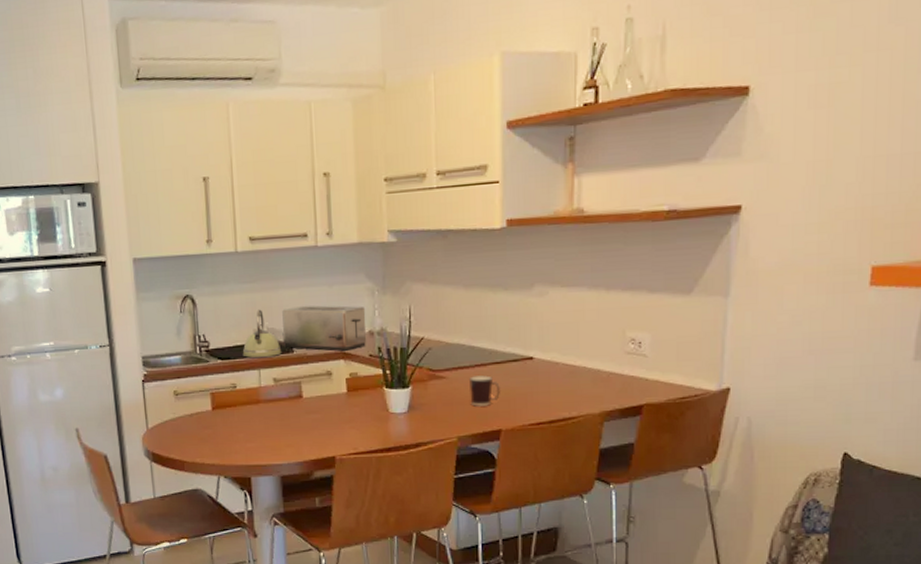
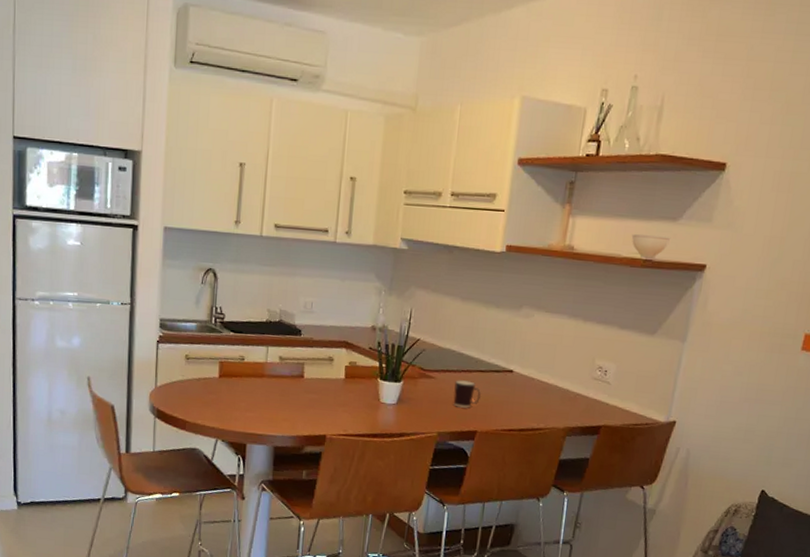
kettle: present [242,309,282,359] -> none [254,291,291,337]
toaster: present [282,305,367,351] -> none [293,294,372,341]
bowl: none [648,181,694,209] -> present [631,233,670,259]

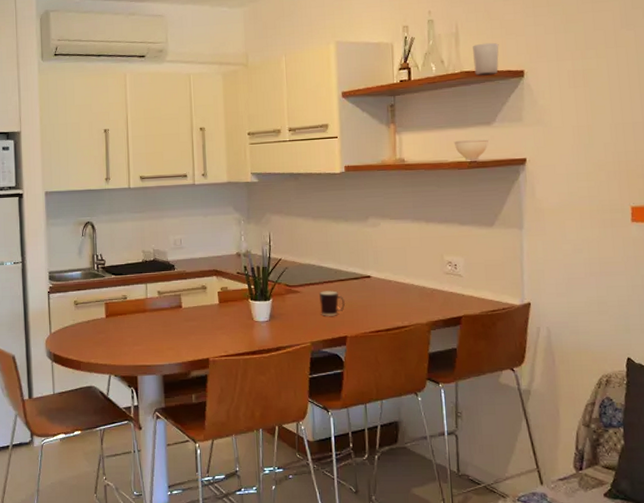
candle holder: none [671,123,706,164] -> present [473,42,499,77]

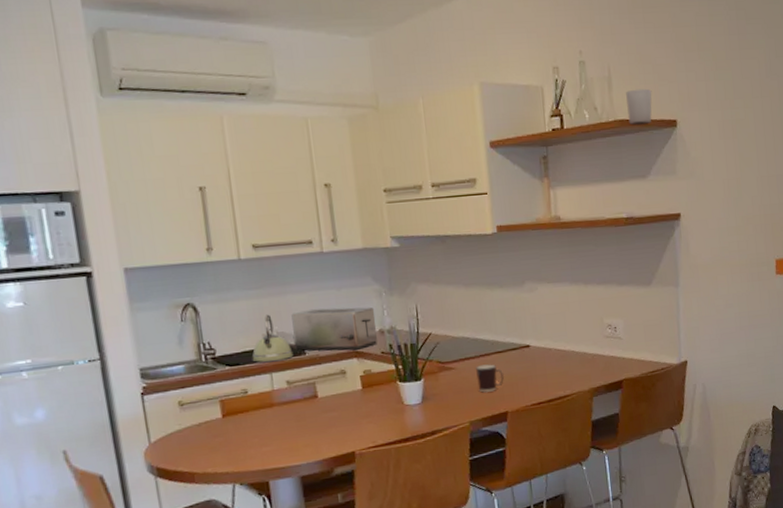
kettle: none [132,234,165,275] -> present [252,314,294,363]
toaster: none [166,231,235,269] -> present [291,307,378,351]
bowl: present [453,139,489,160] -> none [609,193,644,217]

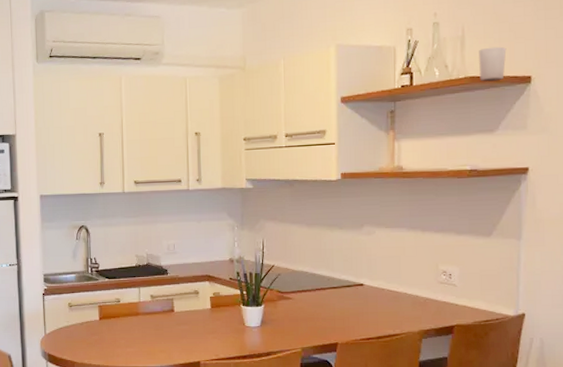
kettle: present [252,314,294,363] -> none [126,239,158,278]
toaster: present [291,307,378,351] -> none [159,236,228,275]
mug: present [476,364,504,393] -> none [311,298,337,324]

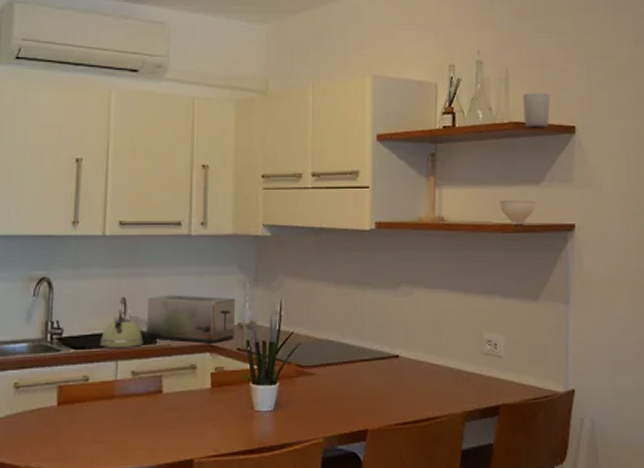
kettle: none [126,239,158,278] -> present [99,296,144,349]
toaster: none [159,236,228,275] -> present [147,294,236,344]
bowl: none [454,147,490,169] -> present [499,199,536,223]

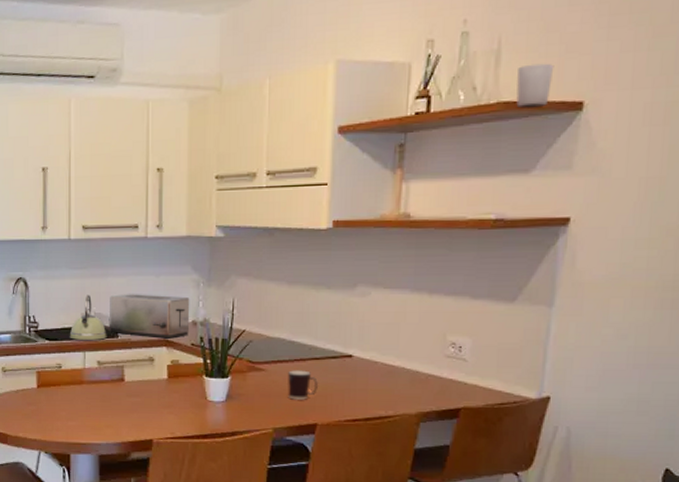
mug: none [338,373,367,406] -> present [288,370,318,401]
bowl: present [499,199,536,223] -> none [476,191,523,218]

